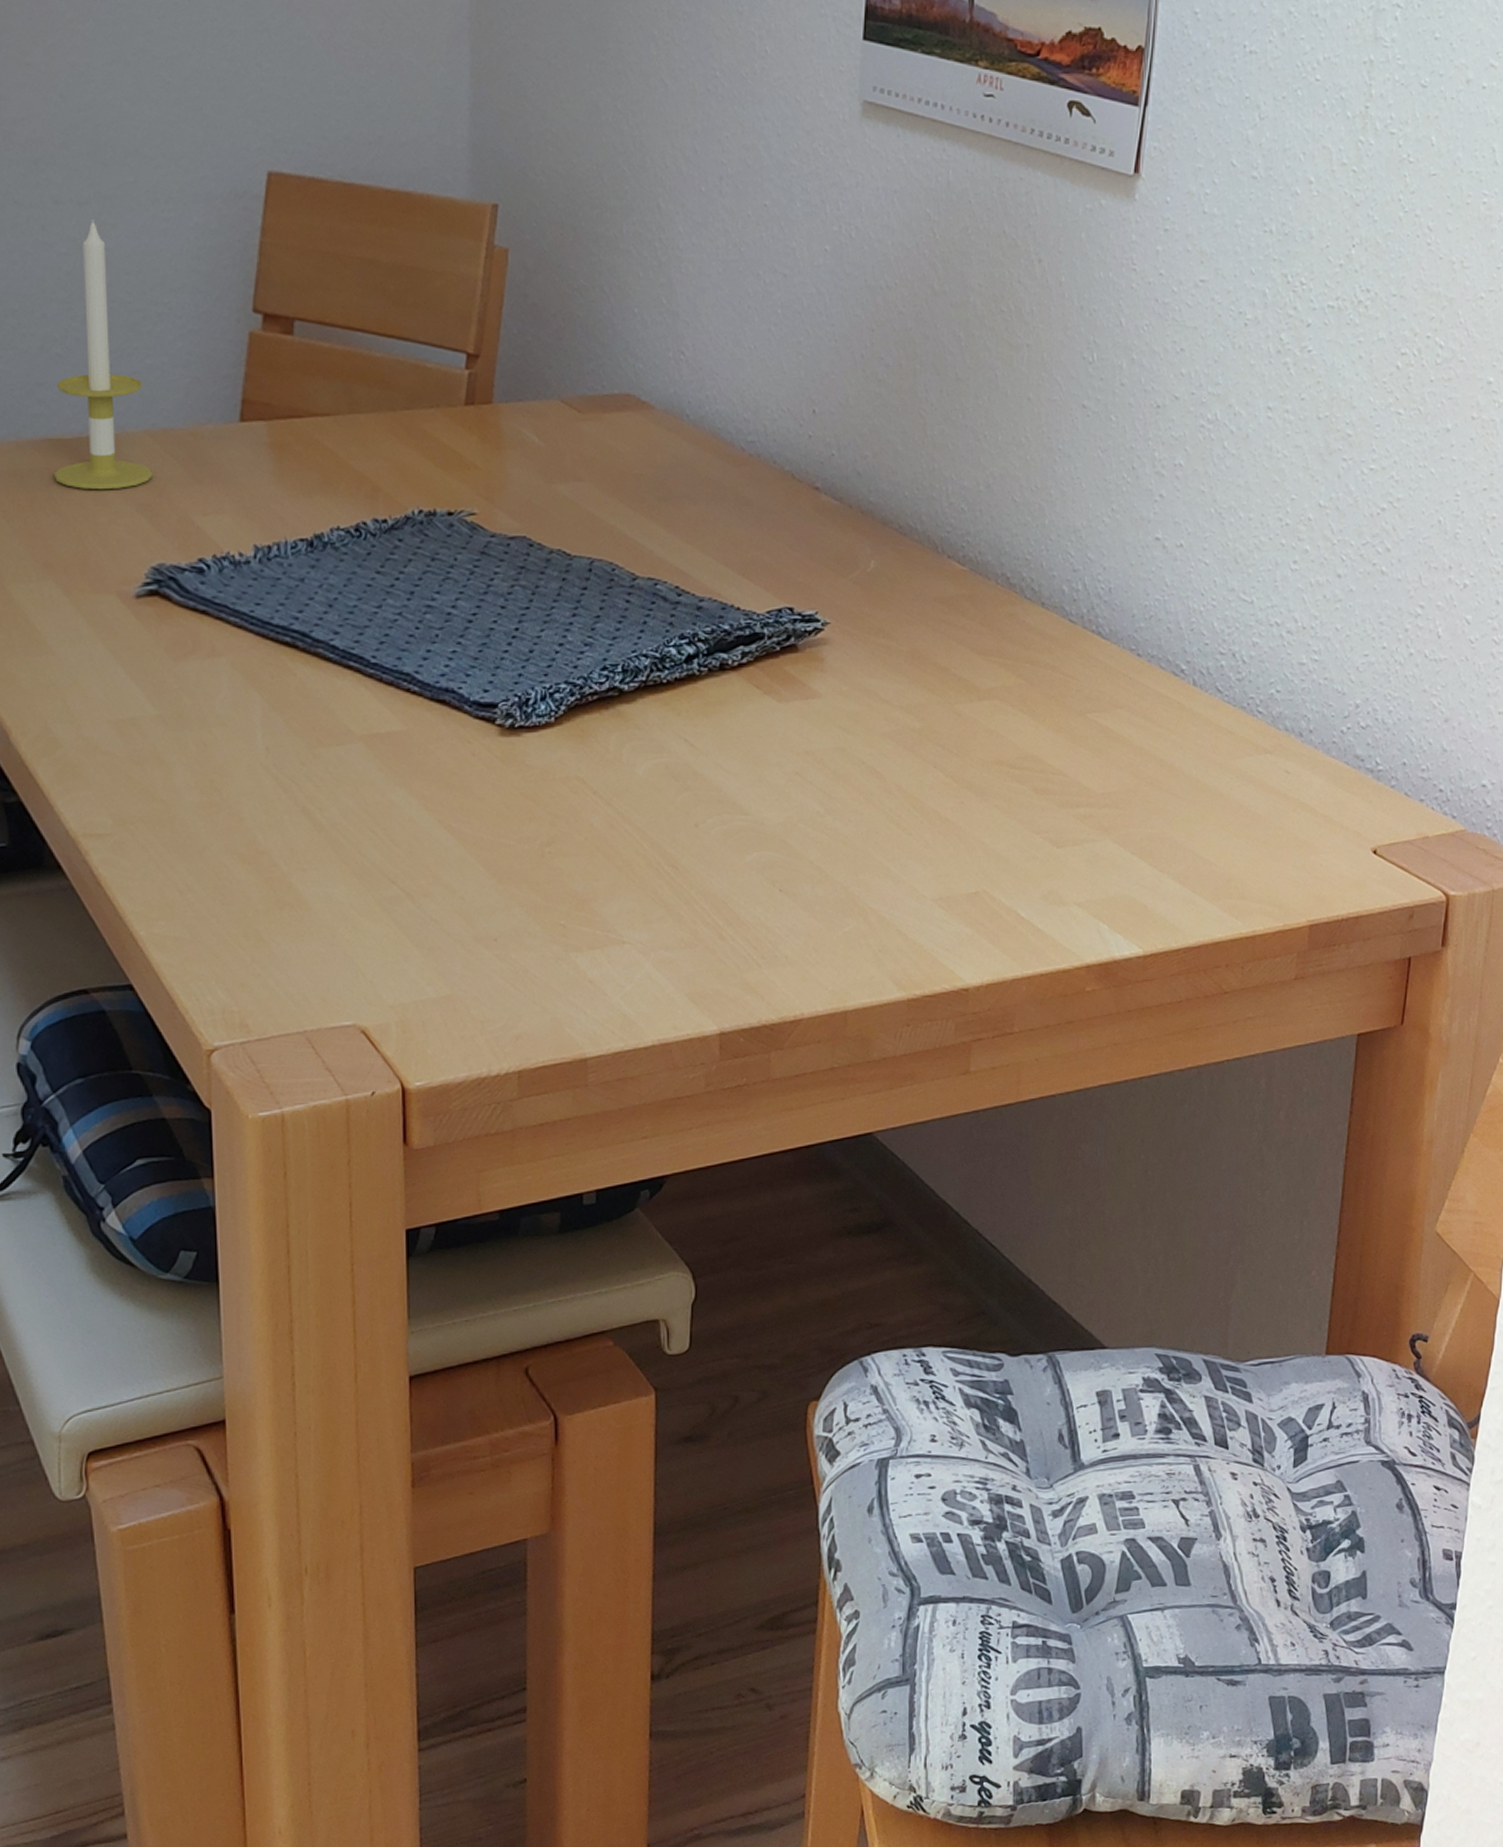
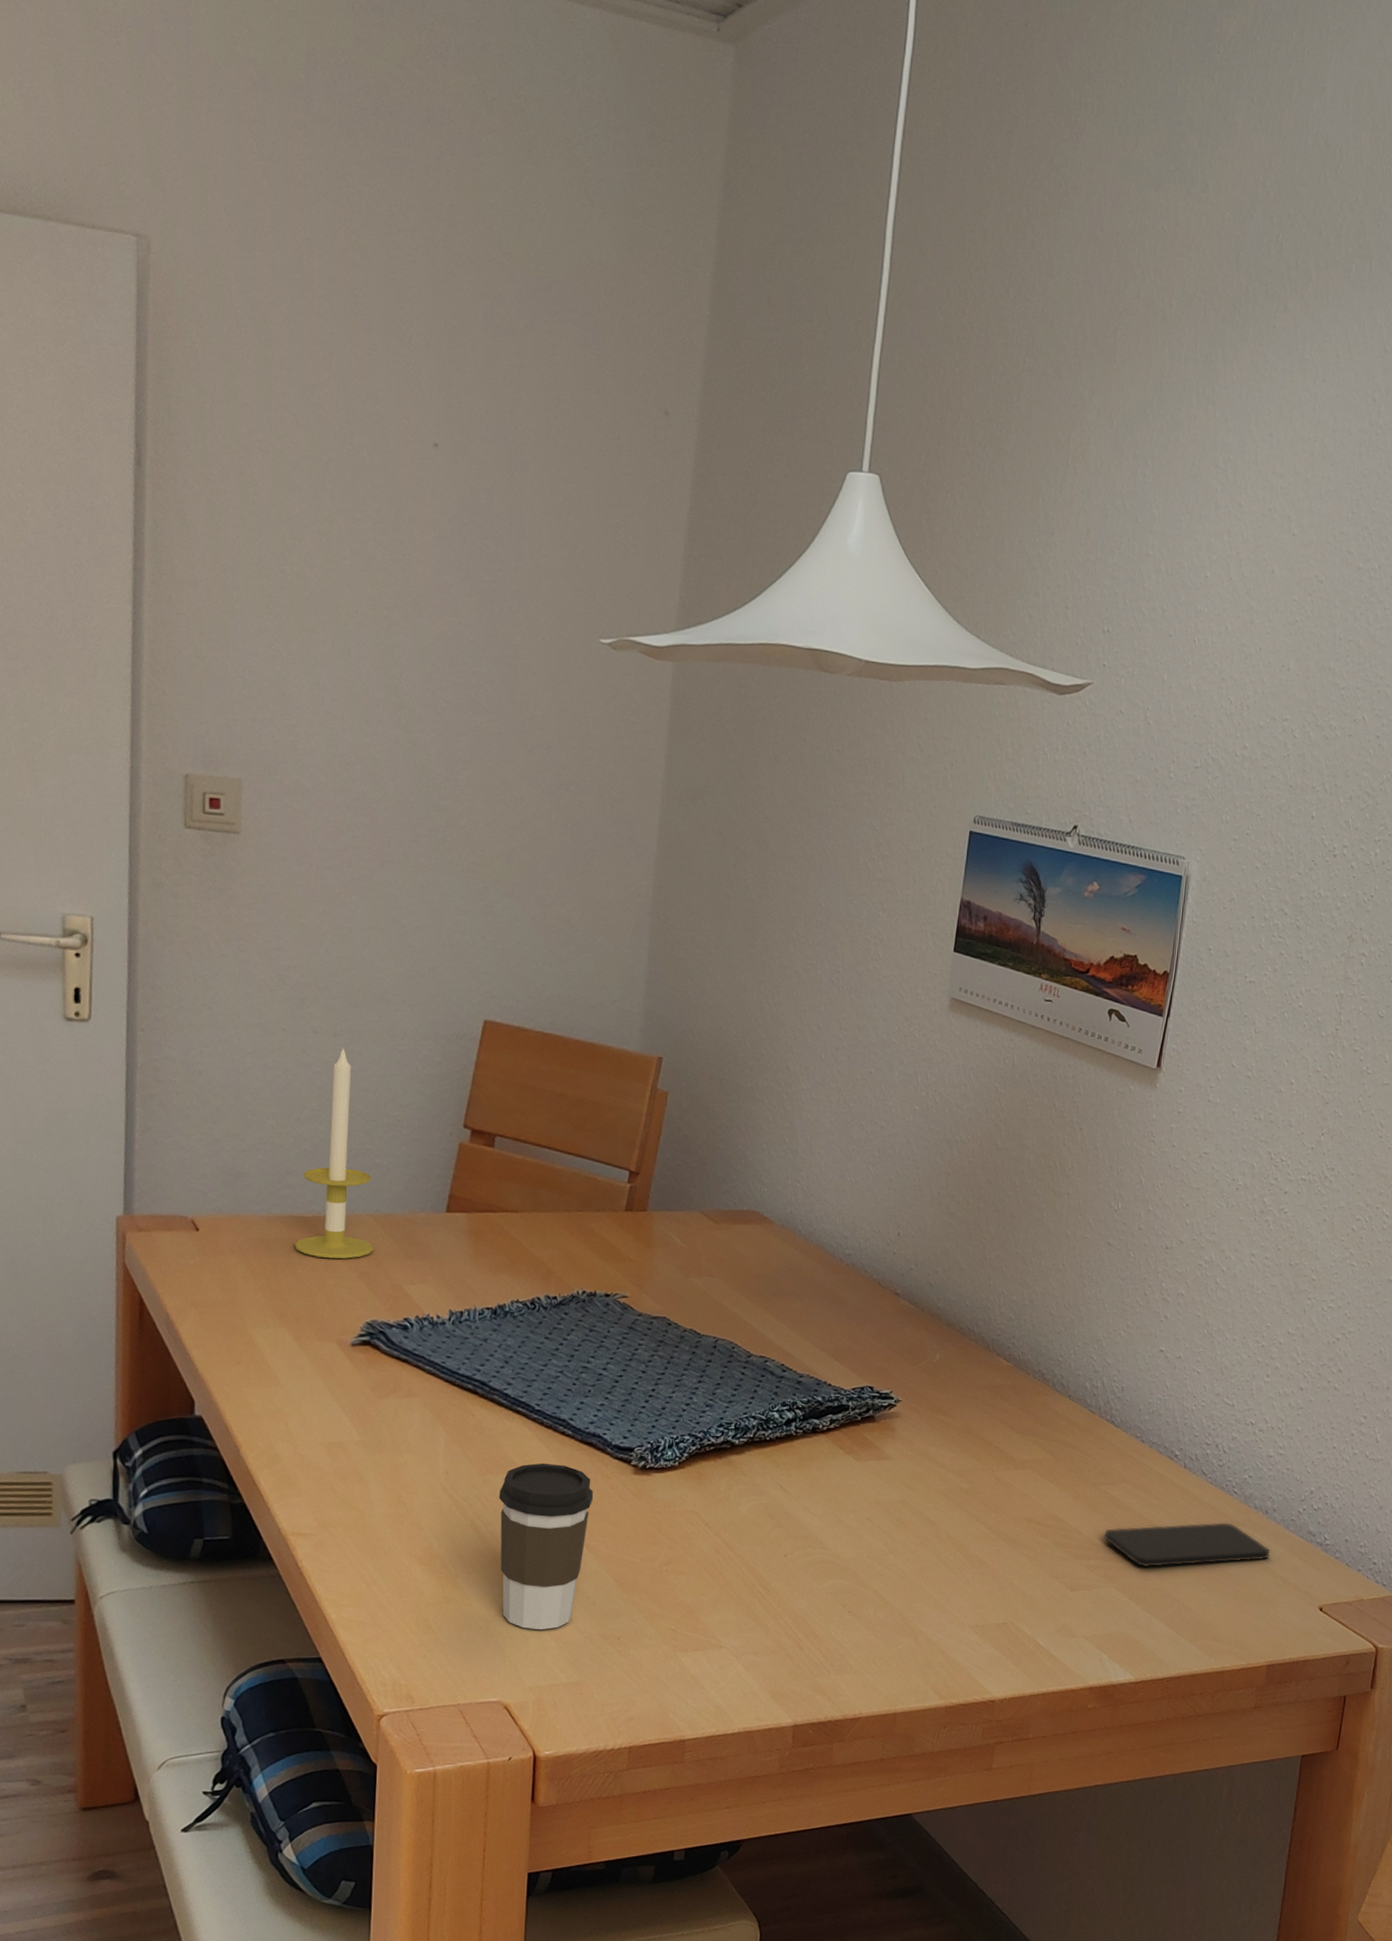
coffee cup: none [335,728,452,935] -> present [499,1463,594,1630]
smartphone: none [1094,751,1307,813] -> present [1103,1522,1270,1568]

